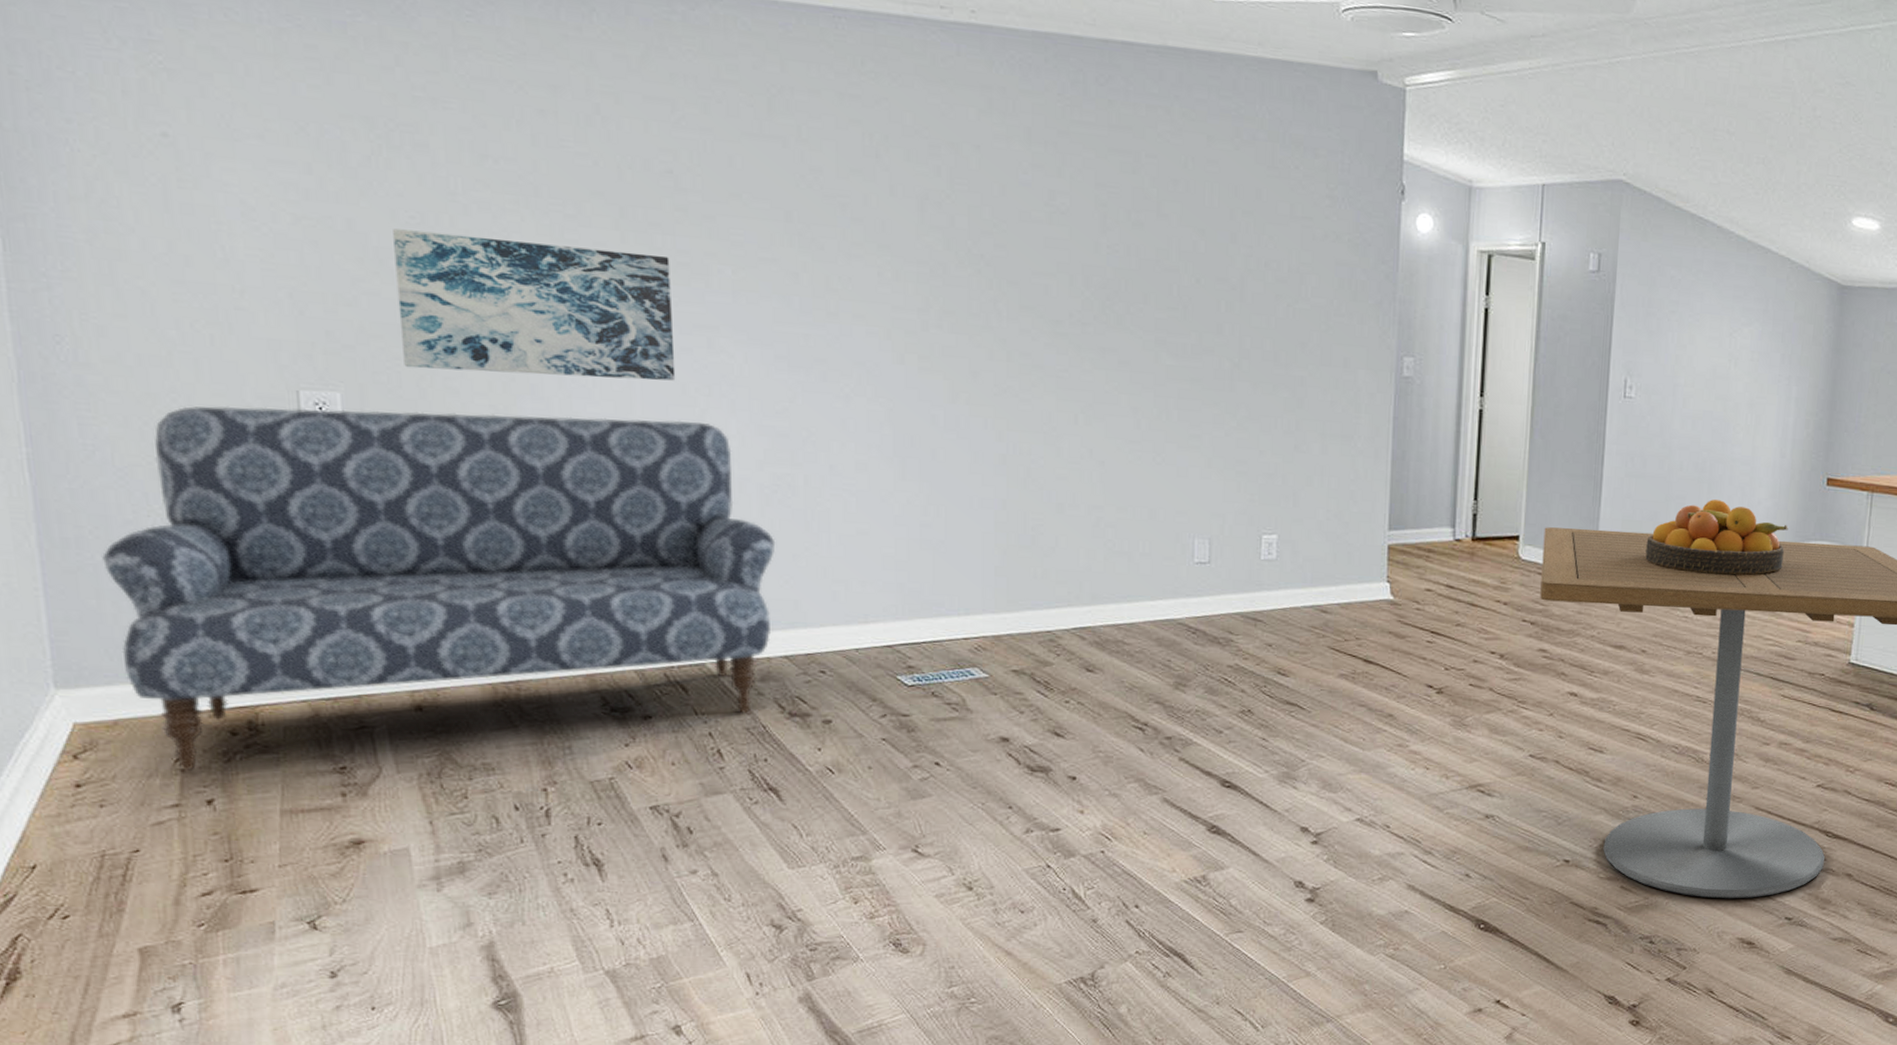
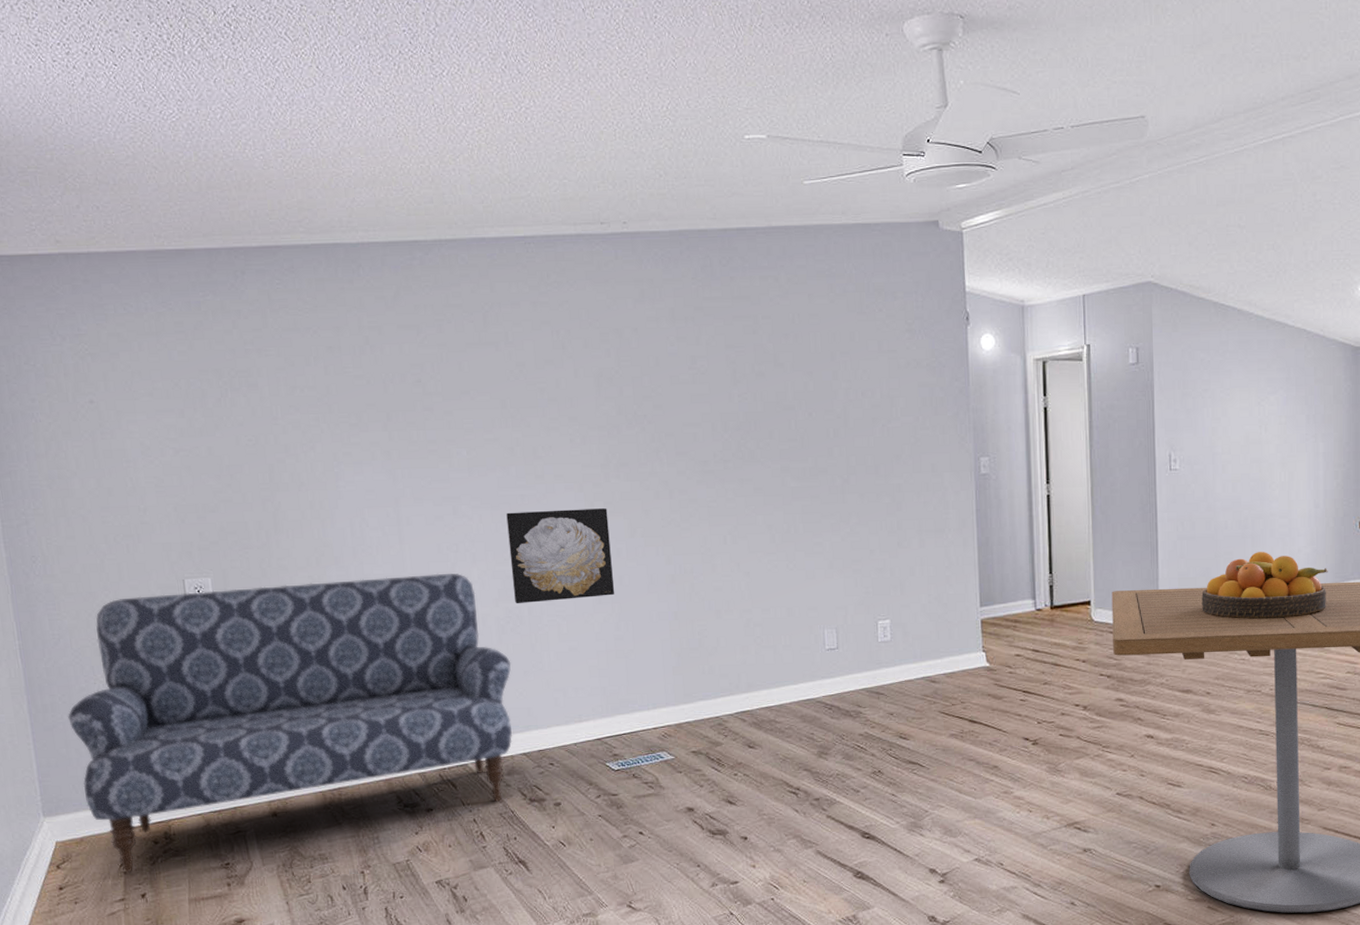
wall art: present [393,228,676,381] -> none [238,446,433,554]
wall art: none [782,354,925,472] -> present [506,508,615,604]

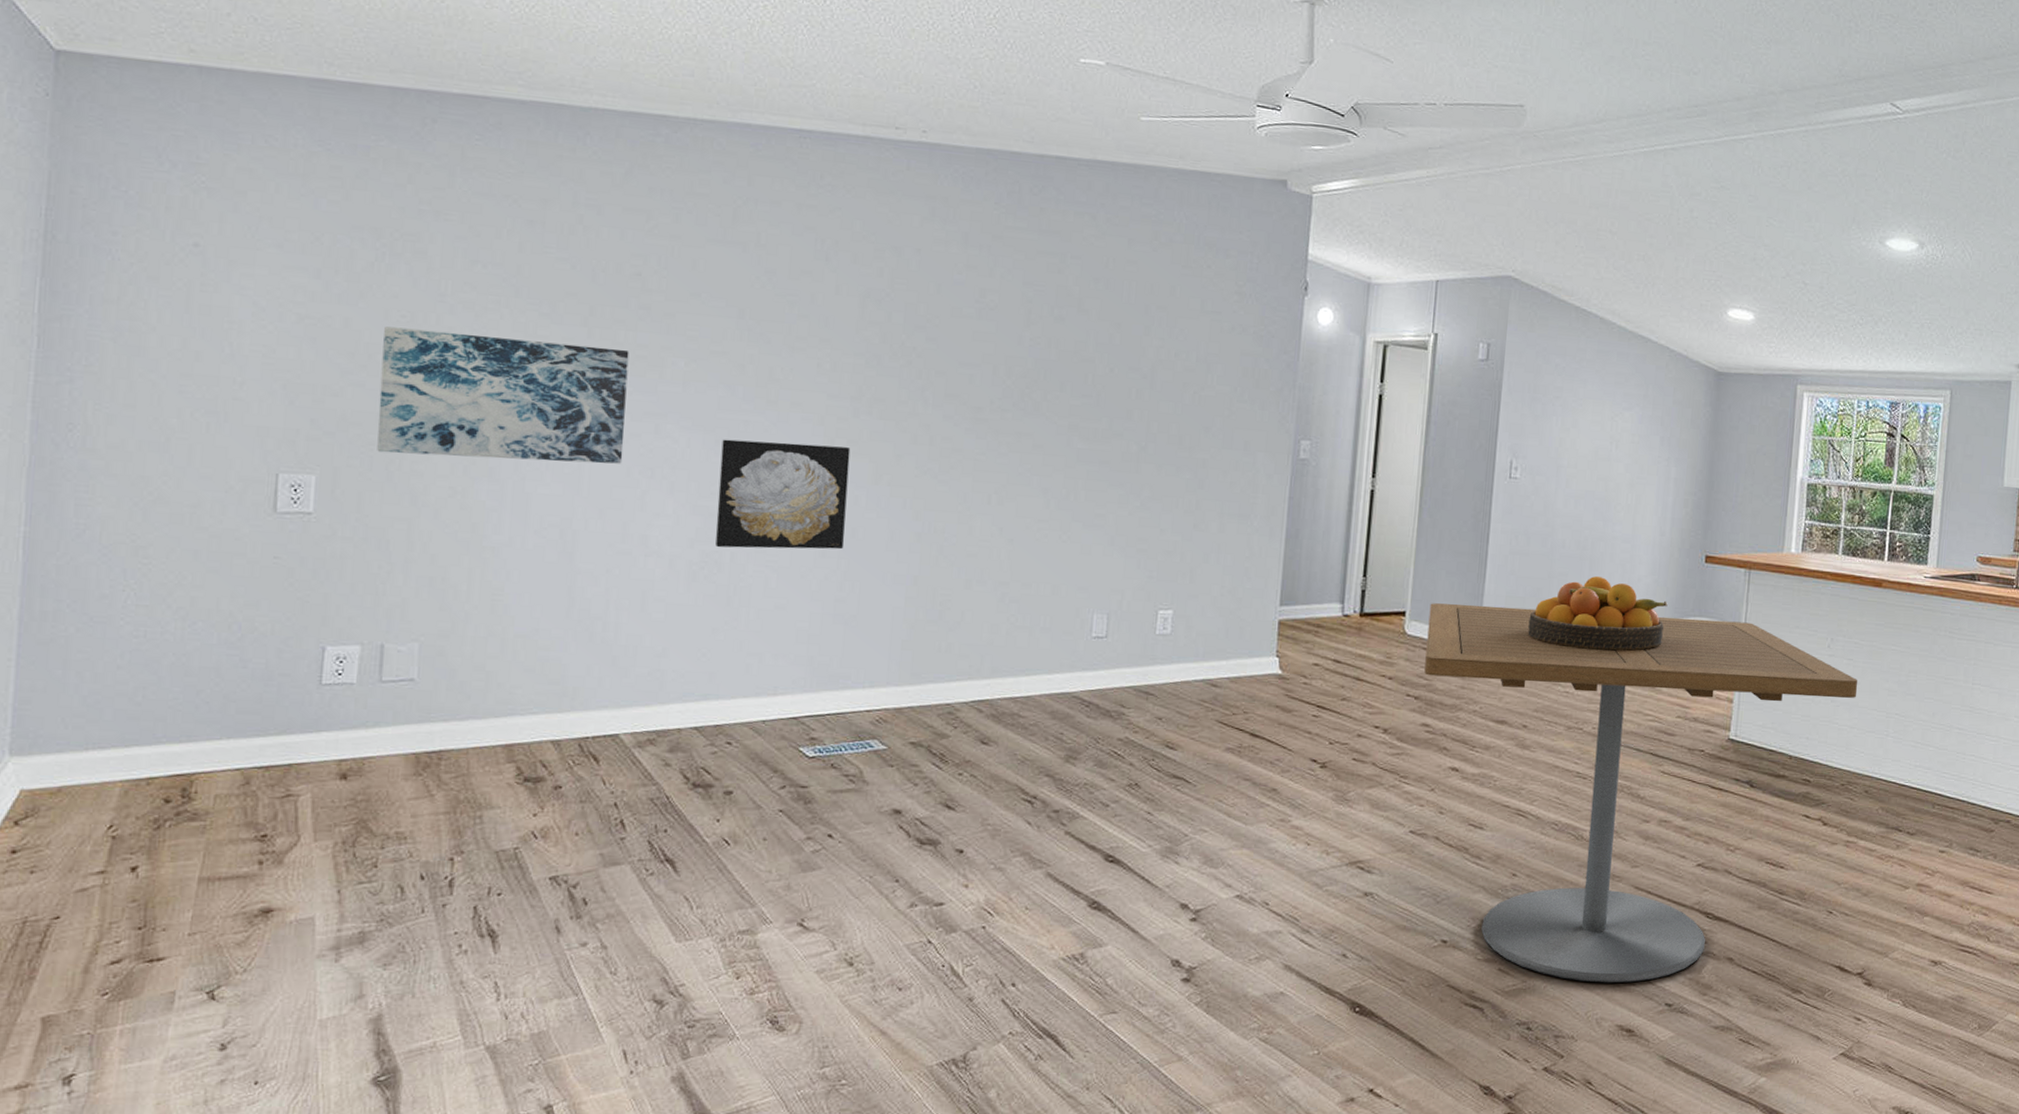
sofa: present [68,573,513,874] -> none [75,488,698,839]
wall art: none [238,446,433,554] -> present [377,326,629,464]

